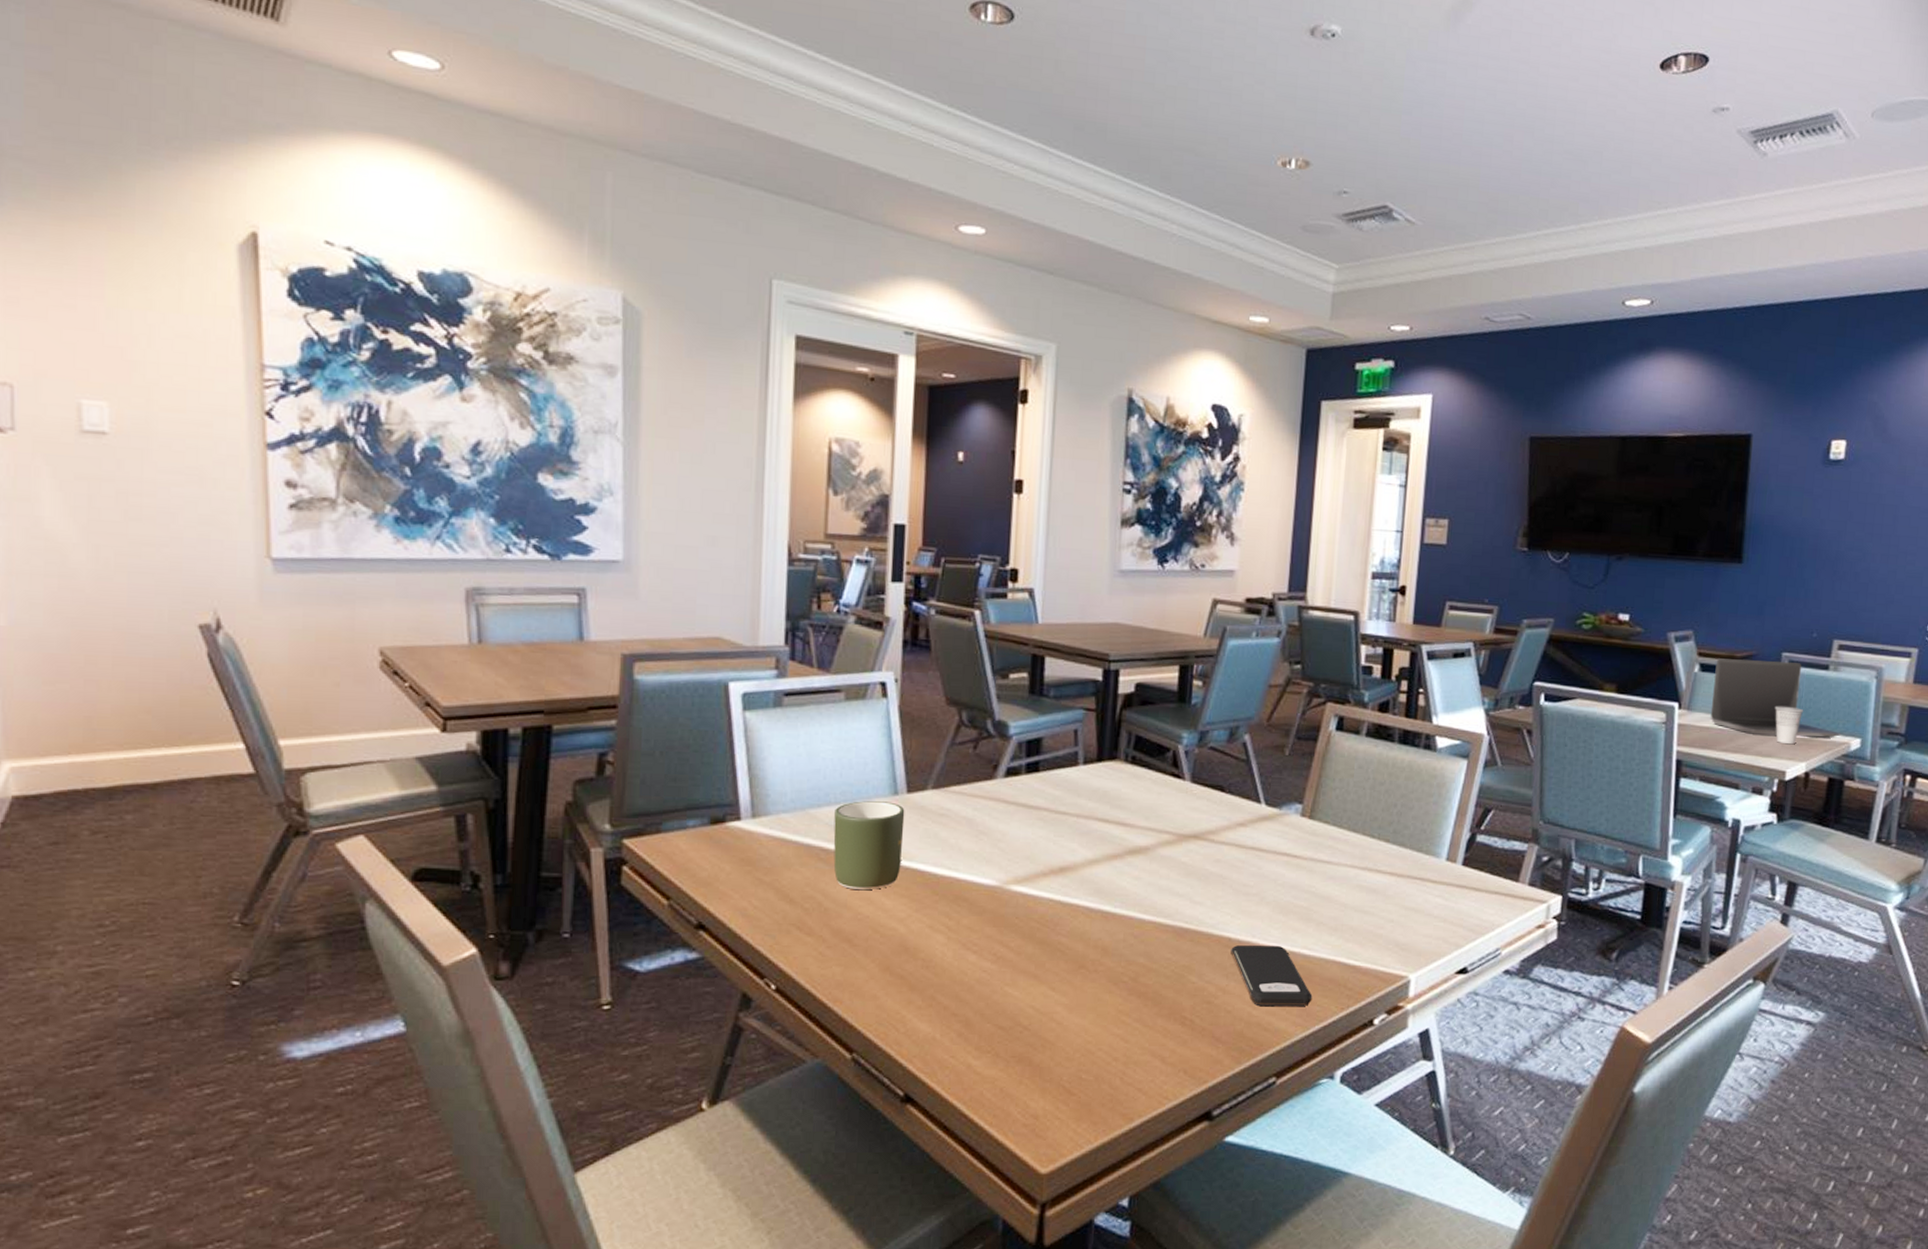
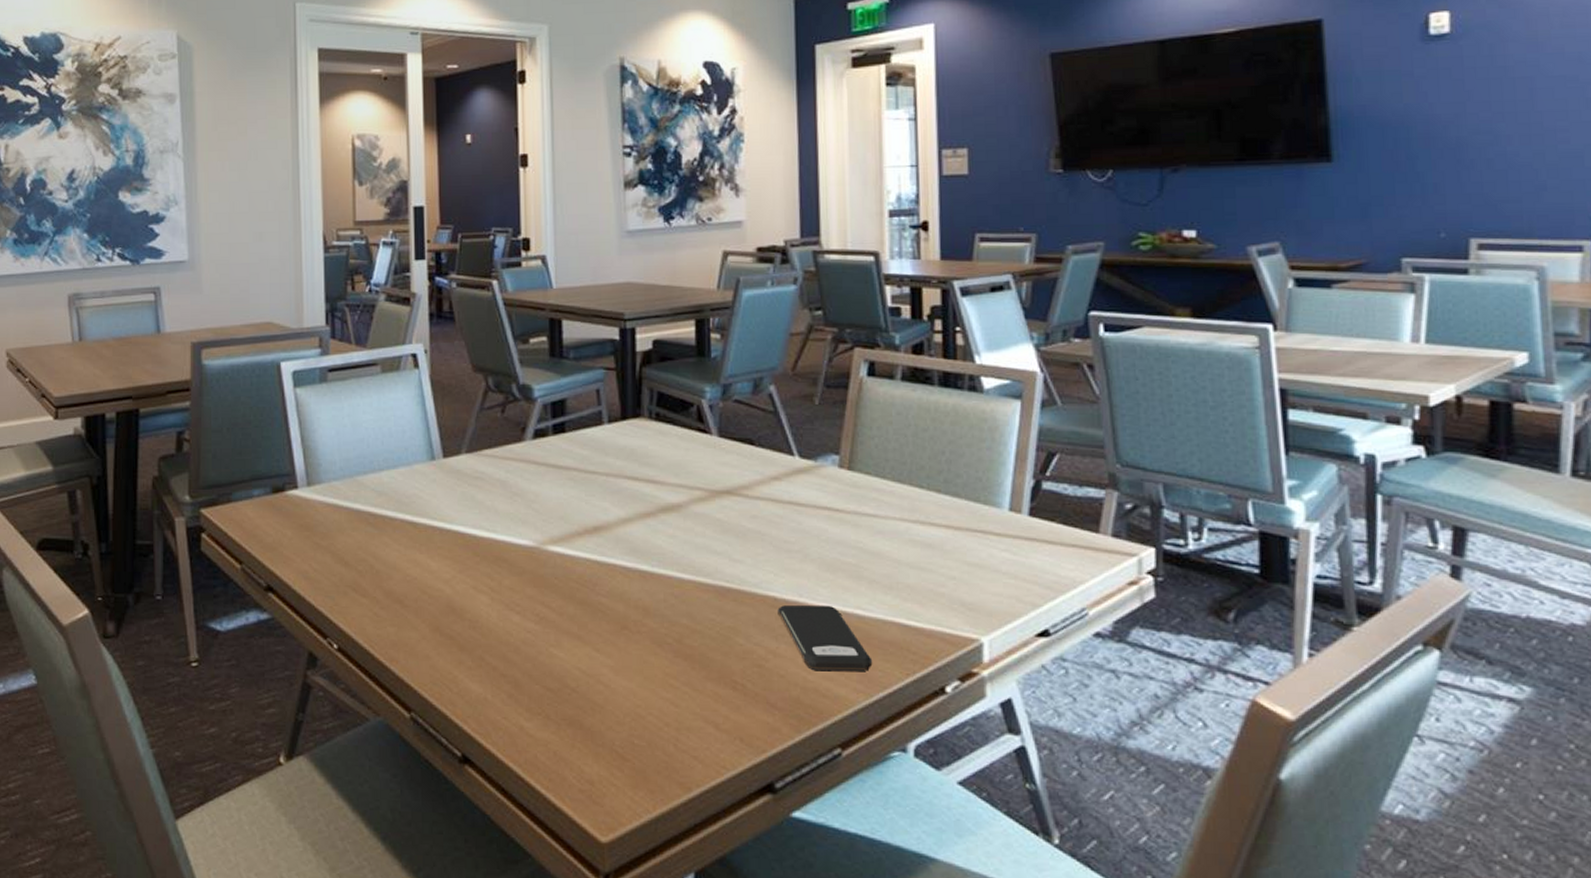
mug: present [833,801,905,891] -> none [379,467,443,553]
laptop computer: present [1710,658,1841,738] -> none [1315,269,1499,355]
cup: present [1774,706,1804,745] -> none [1401,319,1442,364]

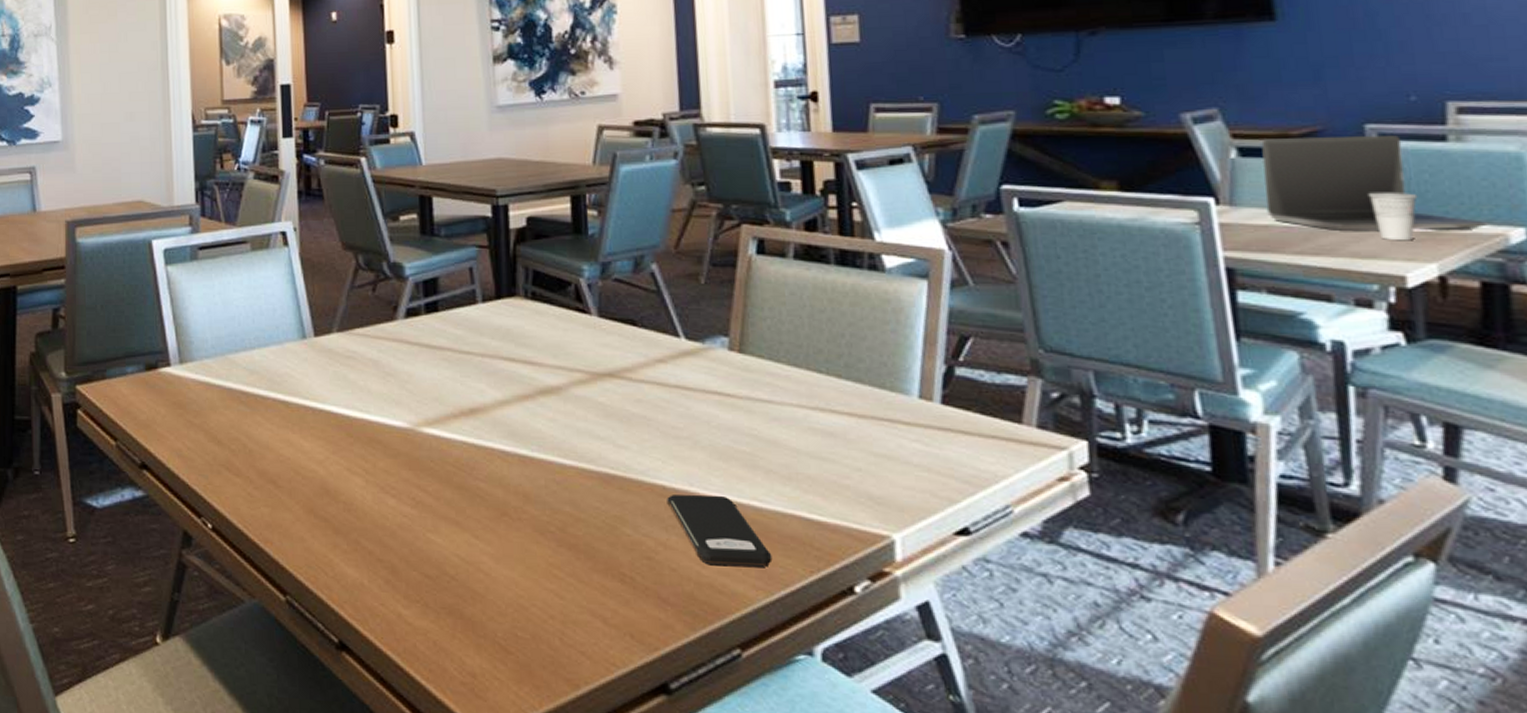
laptop computer: none [1315,269,1499,355] -> present [1261,136,1490,231]
cup: none [1401,319,1442,364] -> present [1368,192,1418,241]

